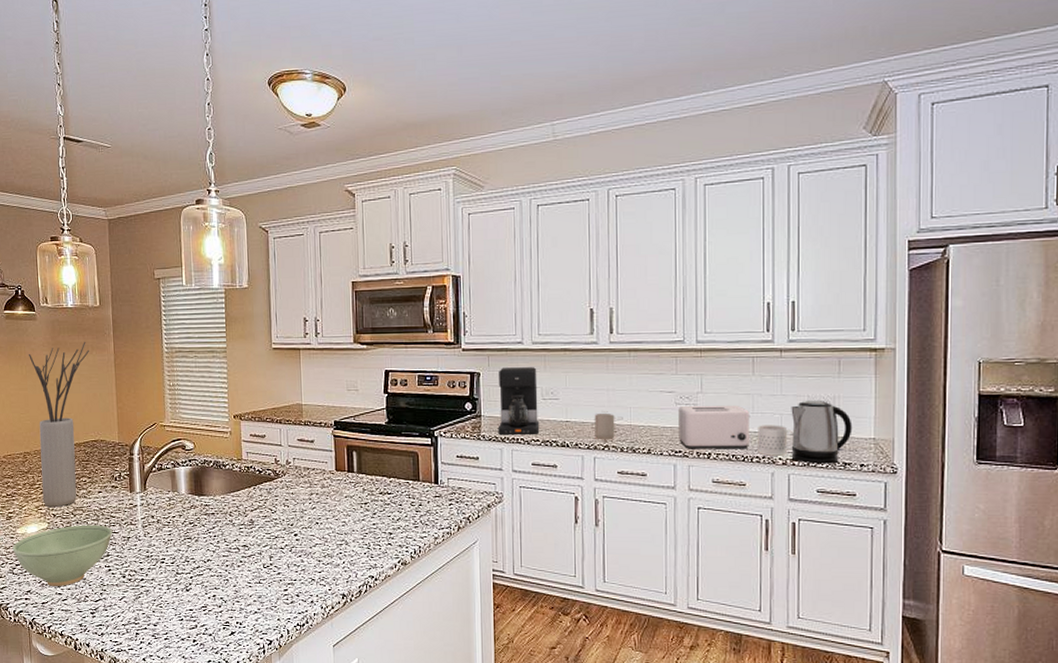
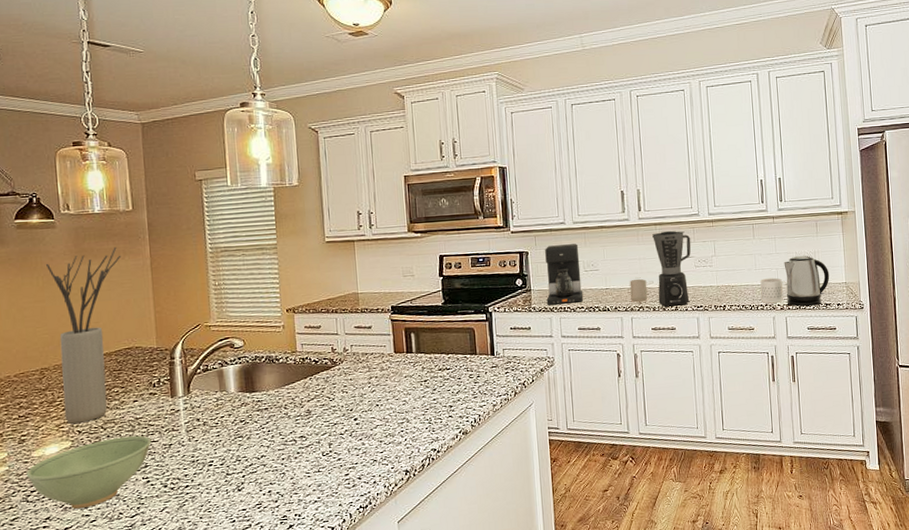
blender: none [625,358,672,450] -> present [652,230,691,308]
toaster: present [678,405,751,449] -> none [698,264,755,304]

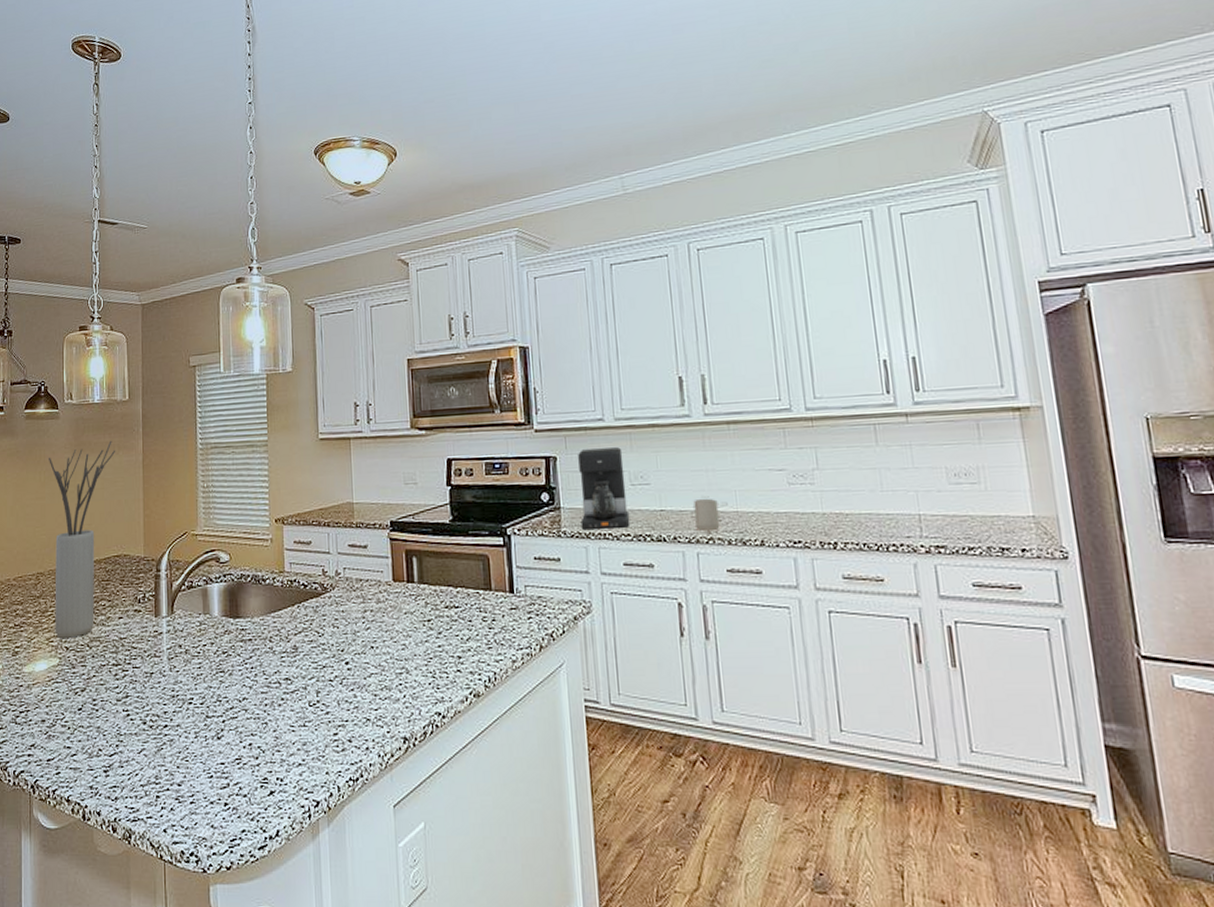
bowl: present [26,435,152,509] -> none [17,658,134,739]
blender: present [652,230,691,308] -> none [724,431,782,541]
mug: present [760,277,787,304] -> none [890,504,936,543]
kettle: present [784,255,830,307] -> none [927,471,1006,551]

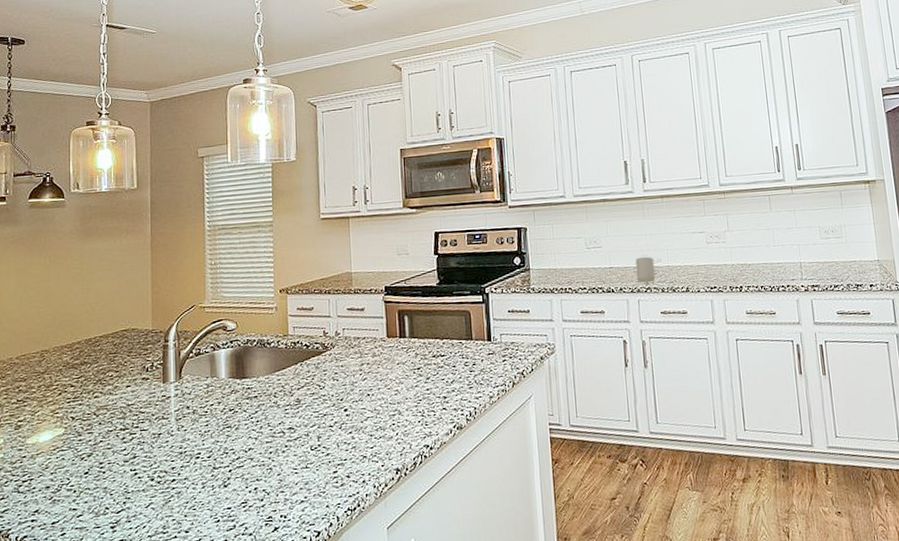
vase: present [49,440,116,638] -> none [54,225,124,409]
coffee maker: present [578,447,630,531] -> none [544,218,586,287]

